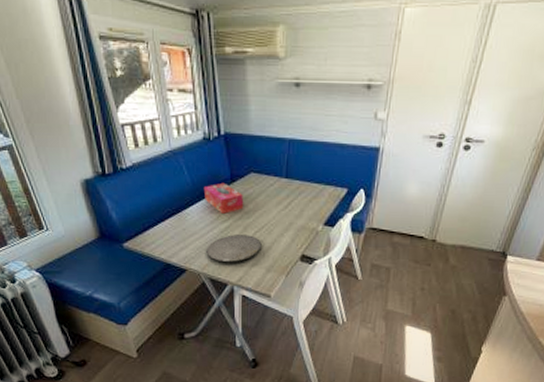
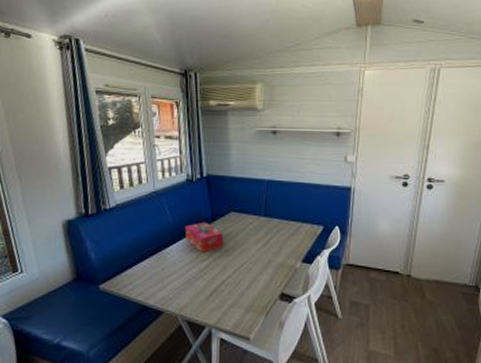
plate: present [206,235,262,263] -> none [184,273,241,304]

